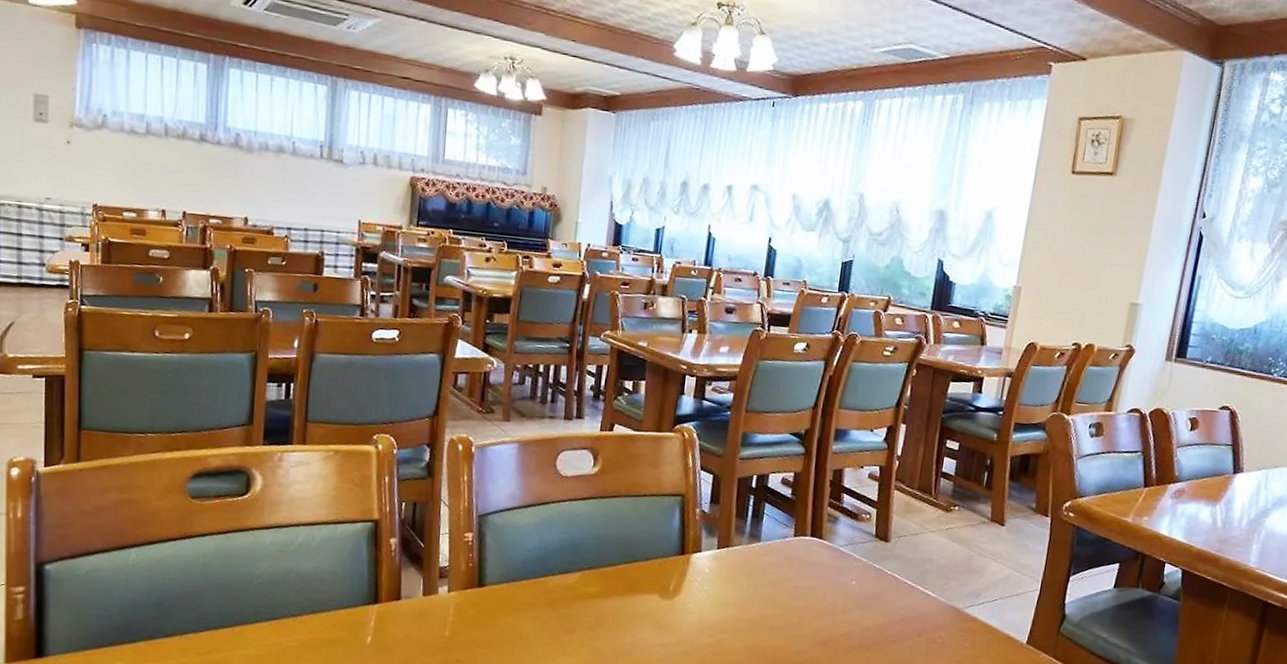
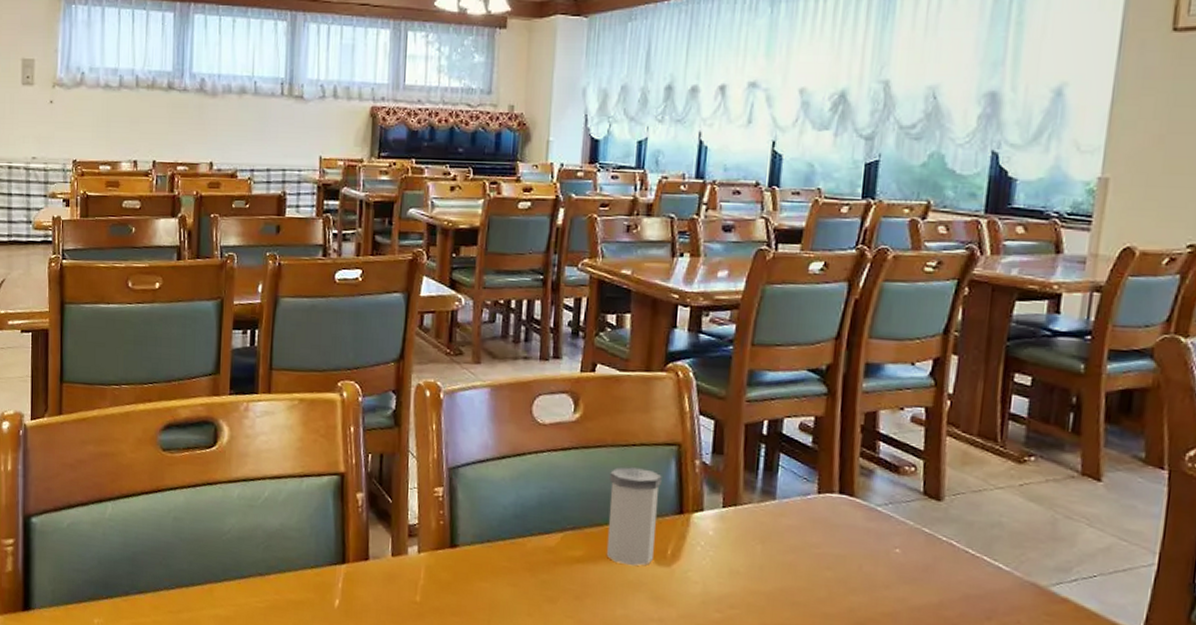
salt shaker: none [618,515,668,600] -> present [606,467,662,566]

